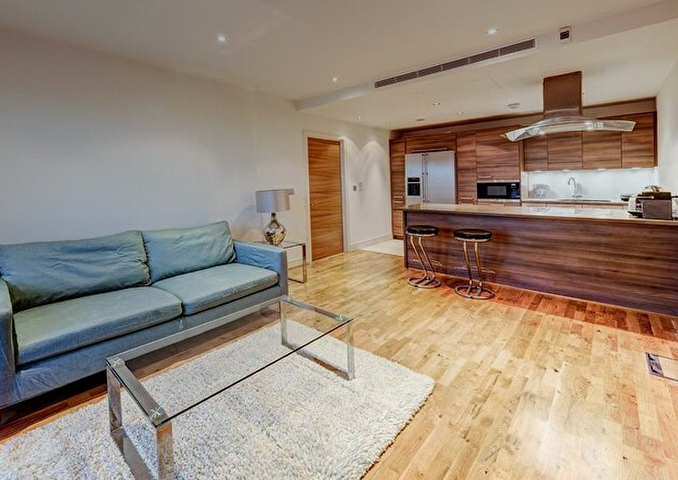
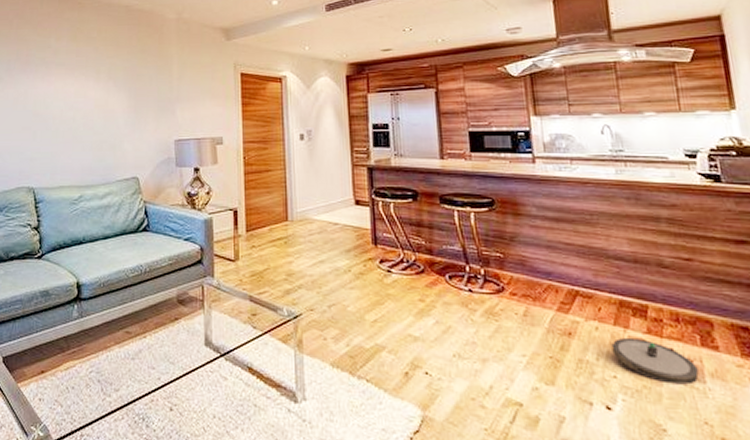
robot vacuum: none [561,324,614,353] -> present [611,337,699,385]

